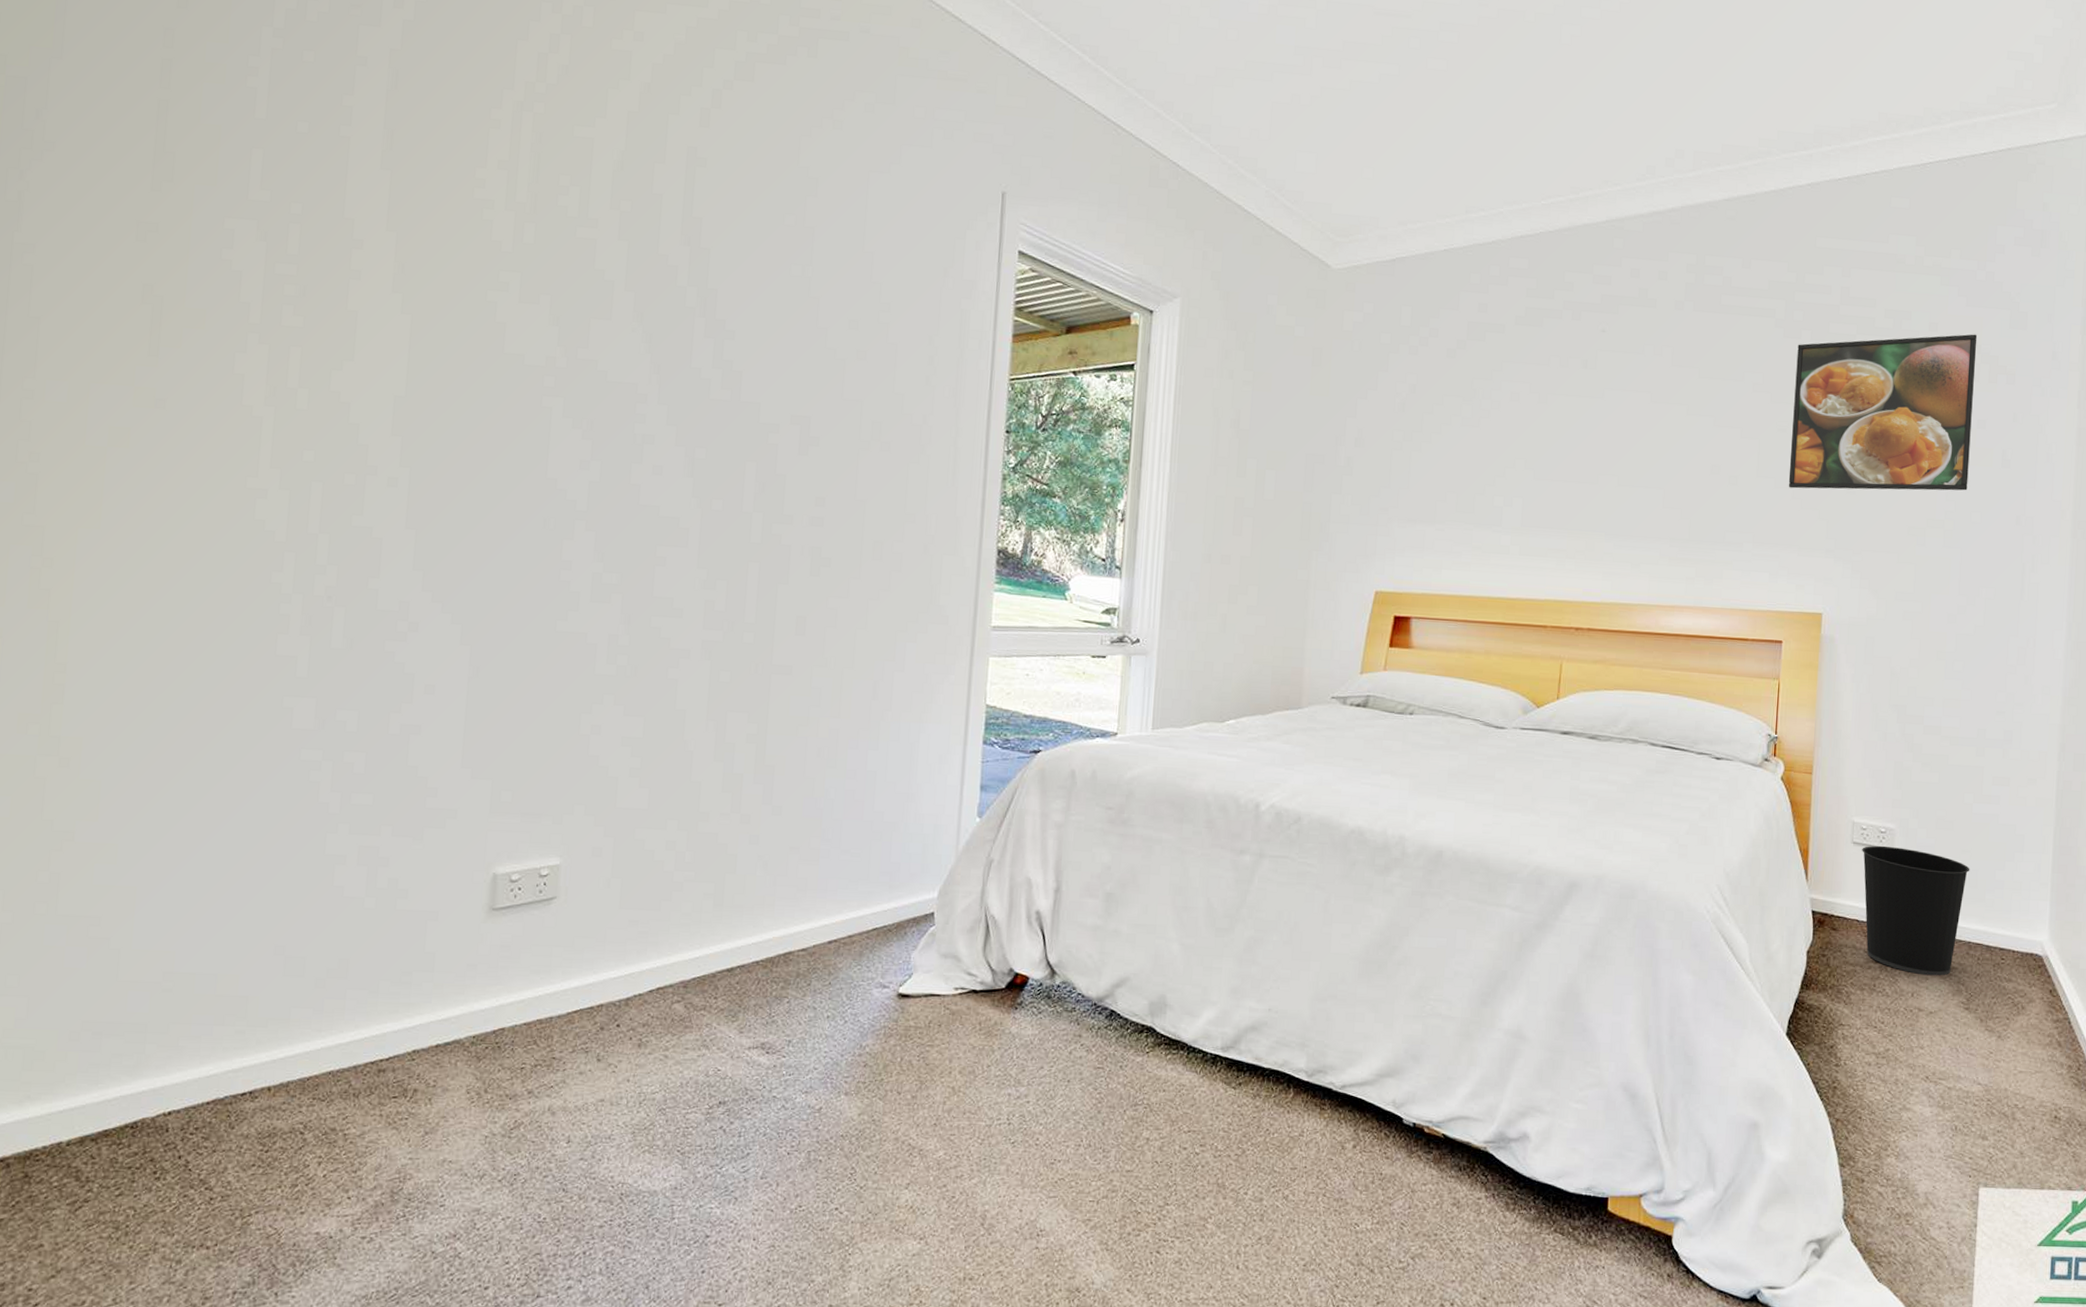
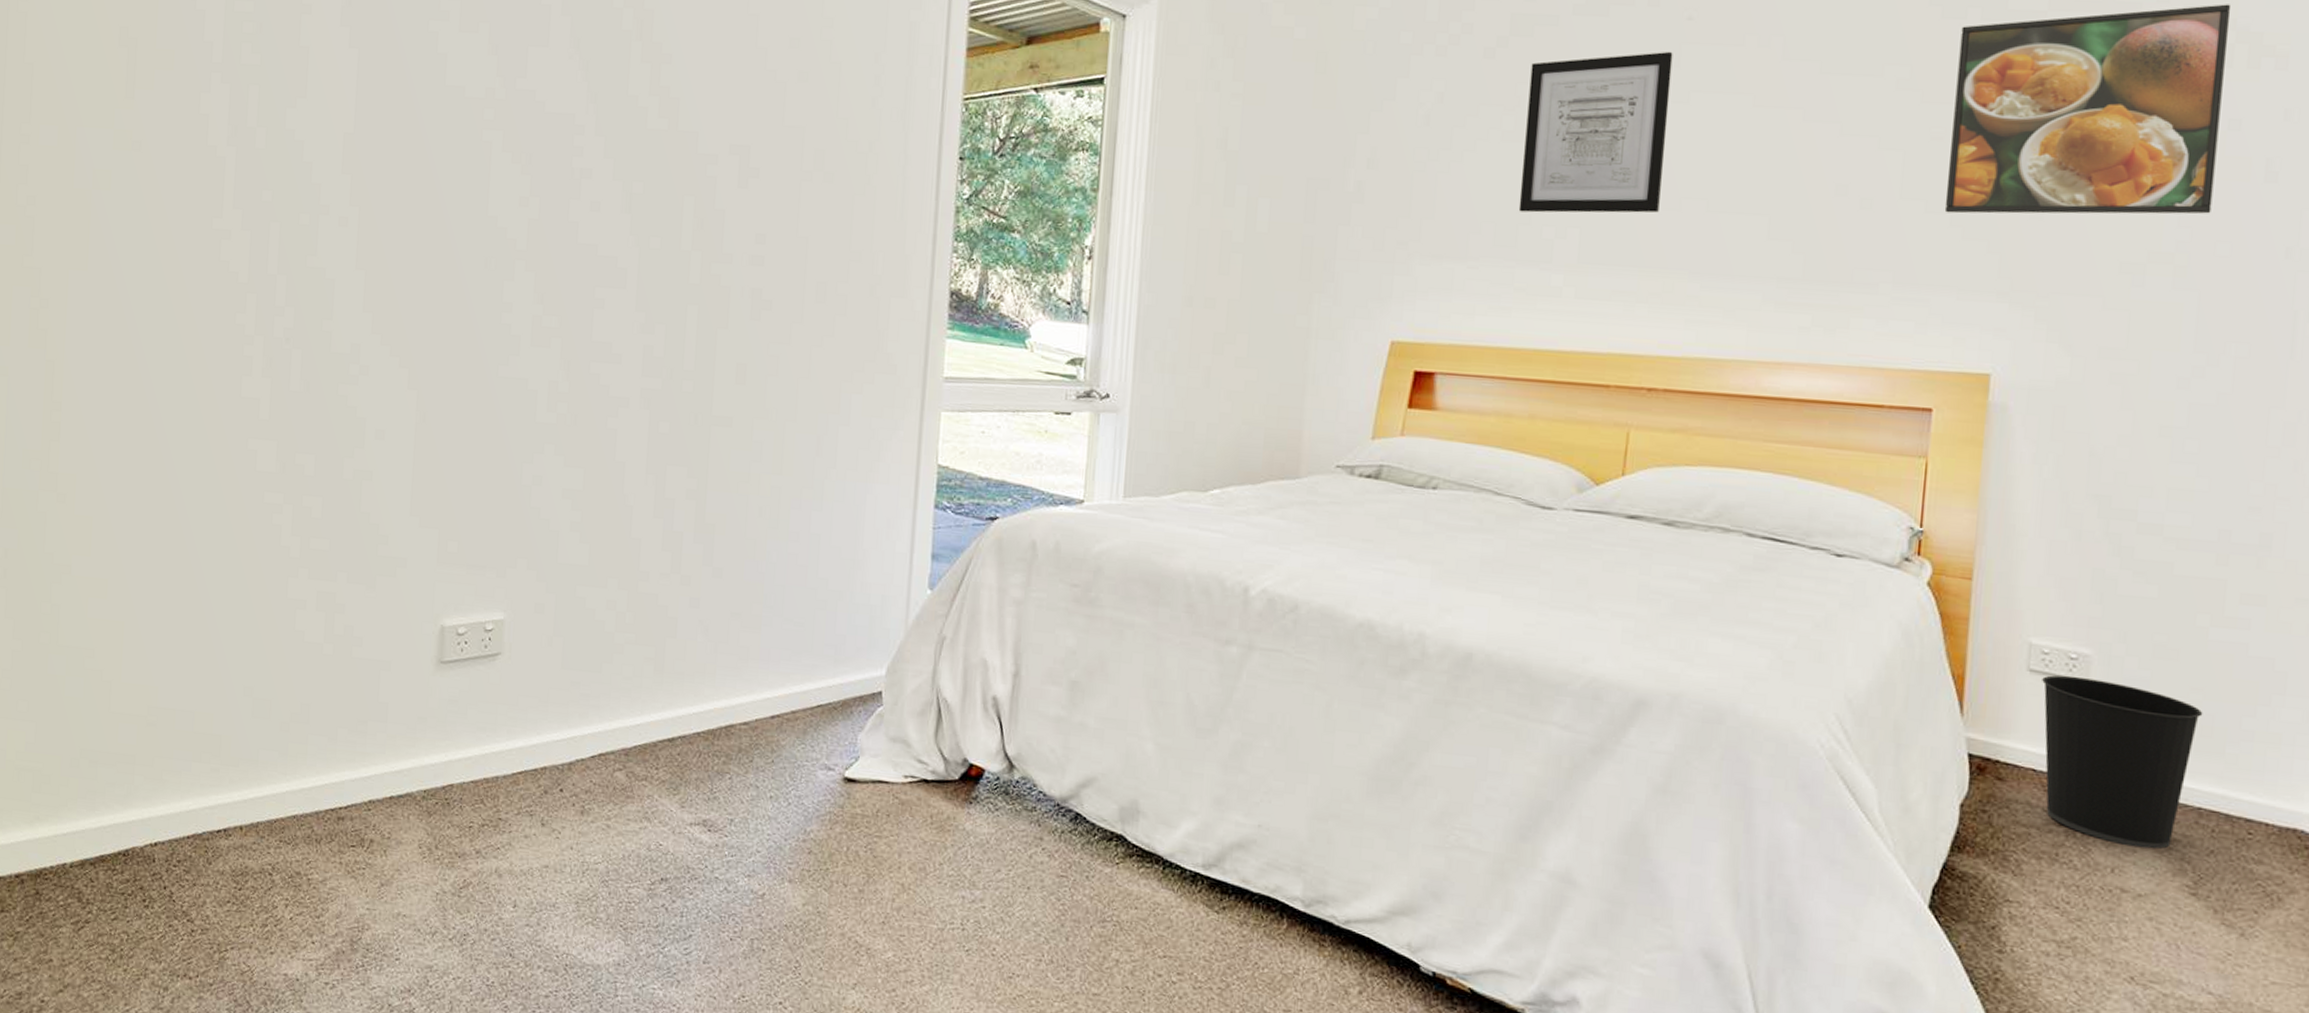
wall art: none [1475,356,1591,486] -> present [1518,51,1673,213]

